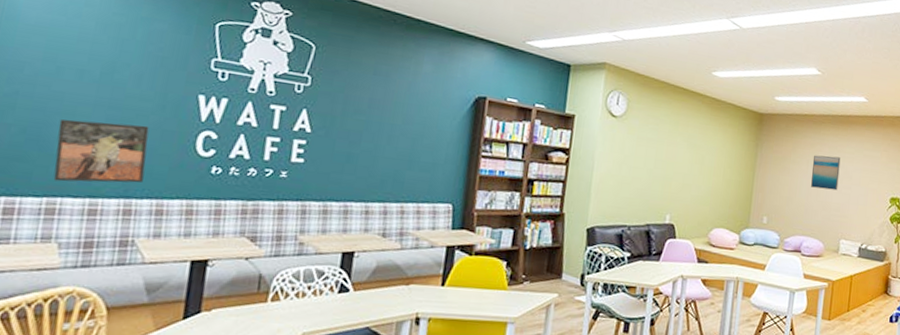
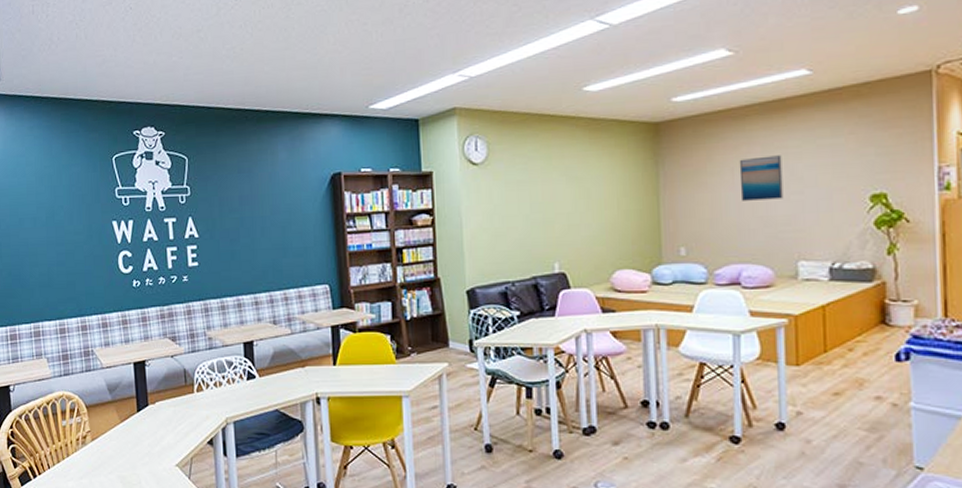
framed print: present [53,119,149,183] -> none [29,254,89,309]

